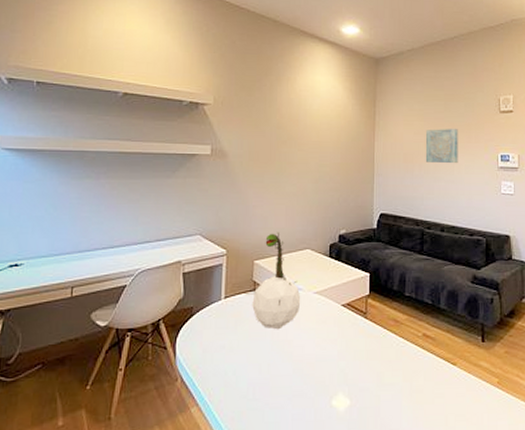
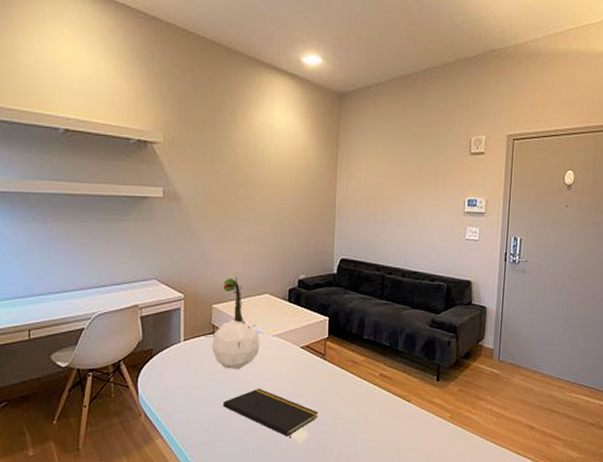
notepad: none [262,349,360,406] -> present [223,388,318,438]
wall art: present [425,128,458,164] -> none [389,170,425,209]

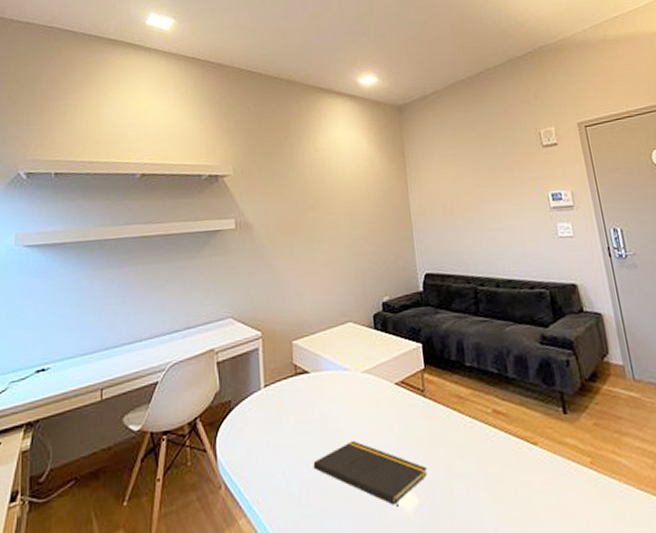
plant: present [203,276,260,370] -> none [285,305,349,419]

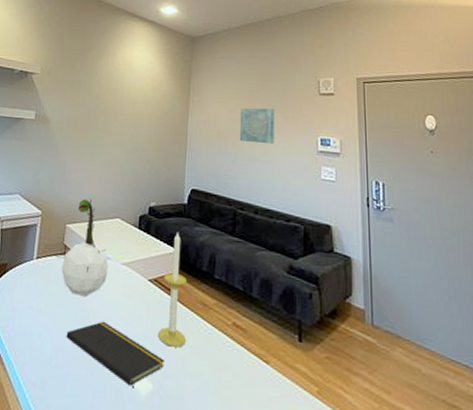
plant: none [285,305,349,419] -> present [55,198,109,298]
candle: none [410,324,446,452] -> present [158,232,187,348]
wall art: none [464,169,504,211] -> present [239,107,274,145]

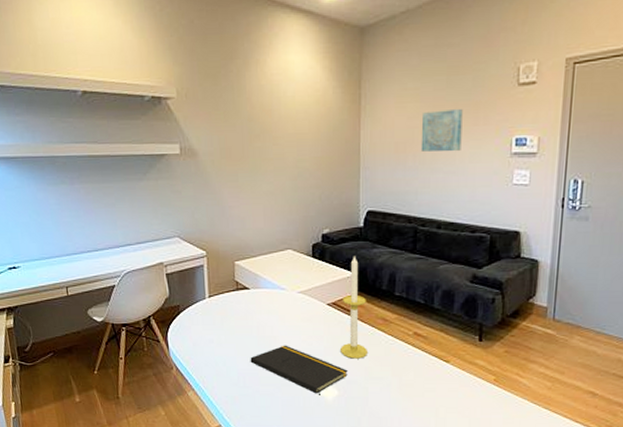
plant: present [55,198,109,298] -> none [227,232,285,327]

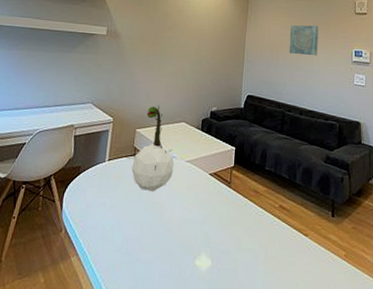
plant: none [227,232,285,327] -> present [125,105,174,192]
notepad: present [250,345,348,395] -> none [136,211,222,265]
candle: present [341,256,367,359] -> none [217,132,242,229]

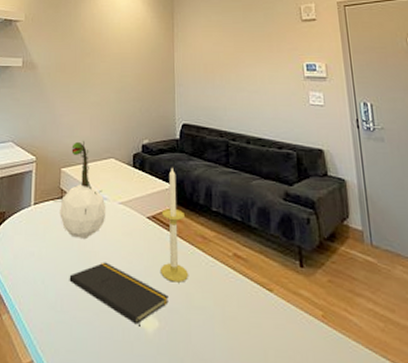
notepad: none [136,211,222,265] -> present [69,262,169,326]
candle: none [217,132,242,229] -> present [161,167,188,283]
wall art: present [289,25,319,56] -> none [225,37,261,74]

